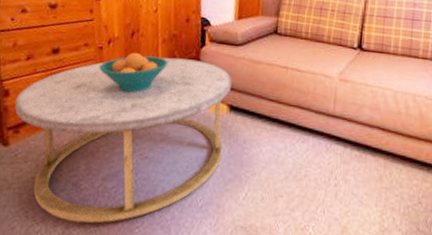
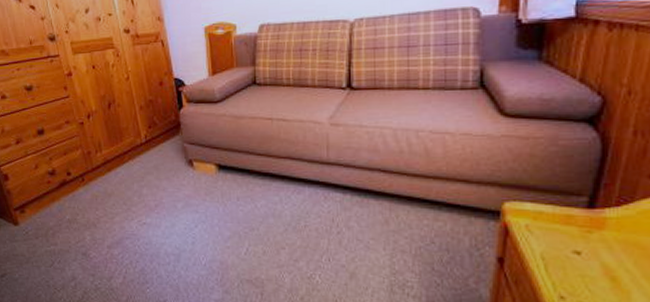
coffee table: present [15,57,232,224] -> none [15,123,218,288]
fruit bowl: present [99,52,168,93] -> none [84,123,149,164]

